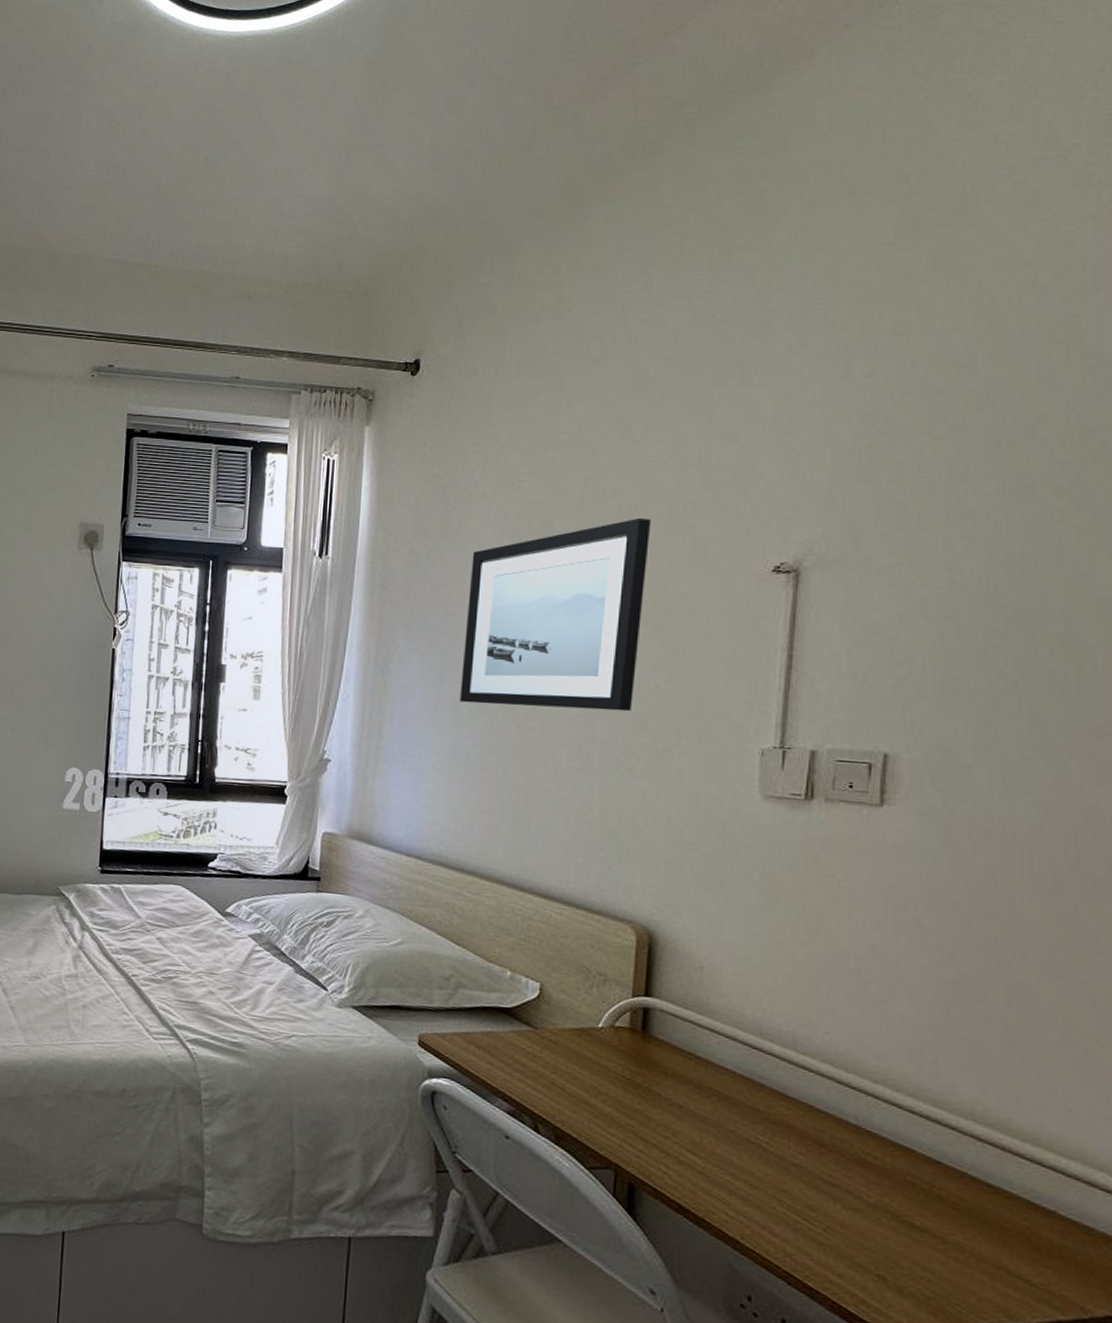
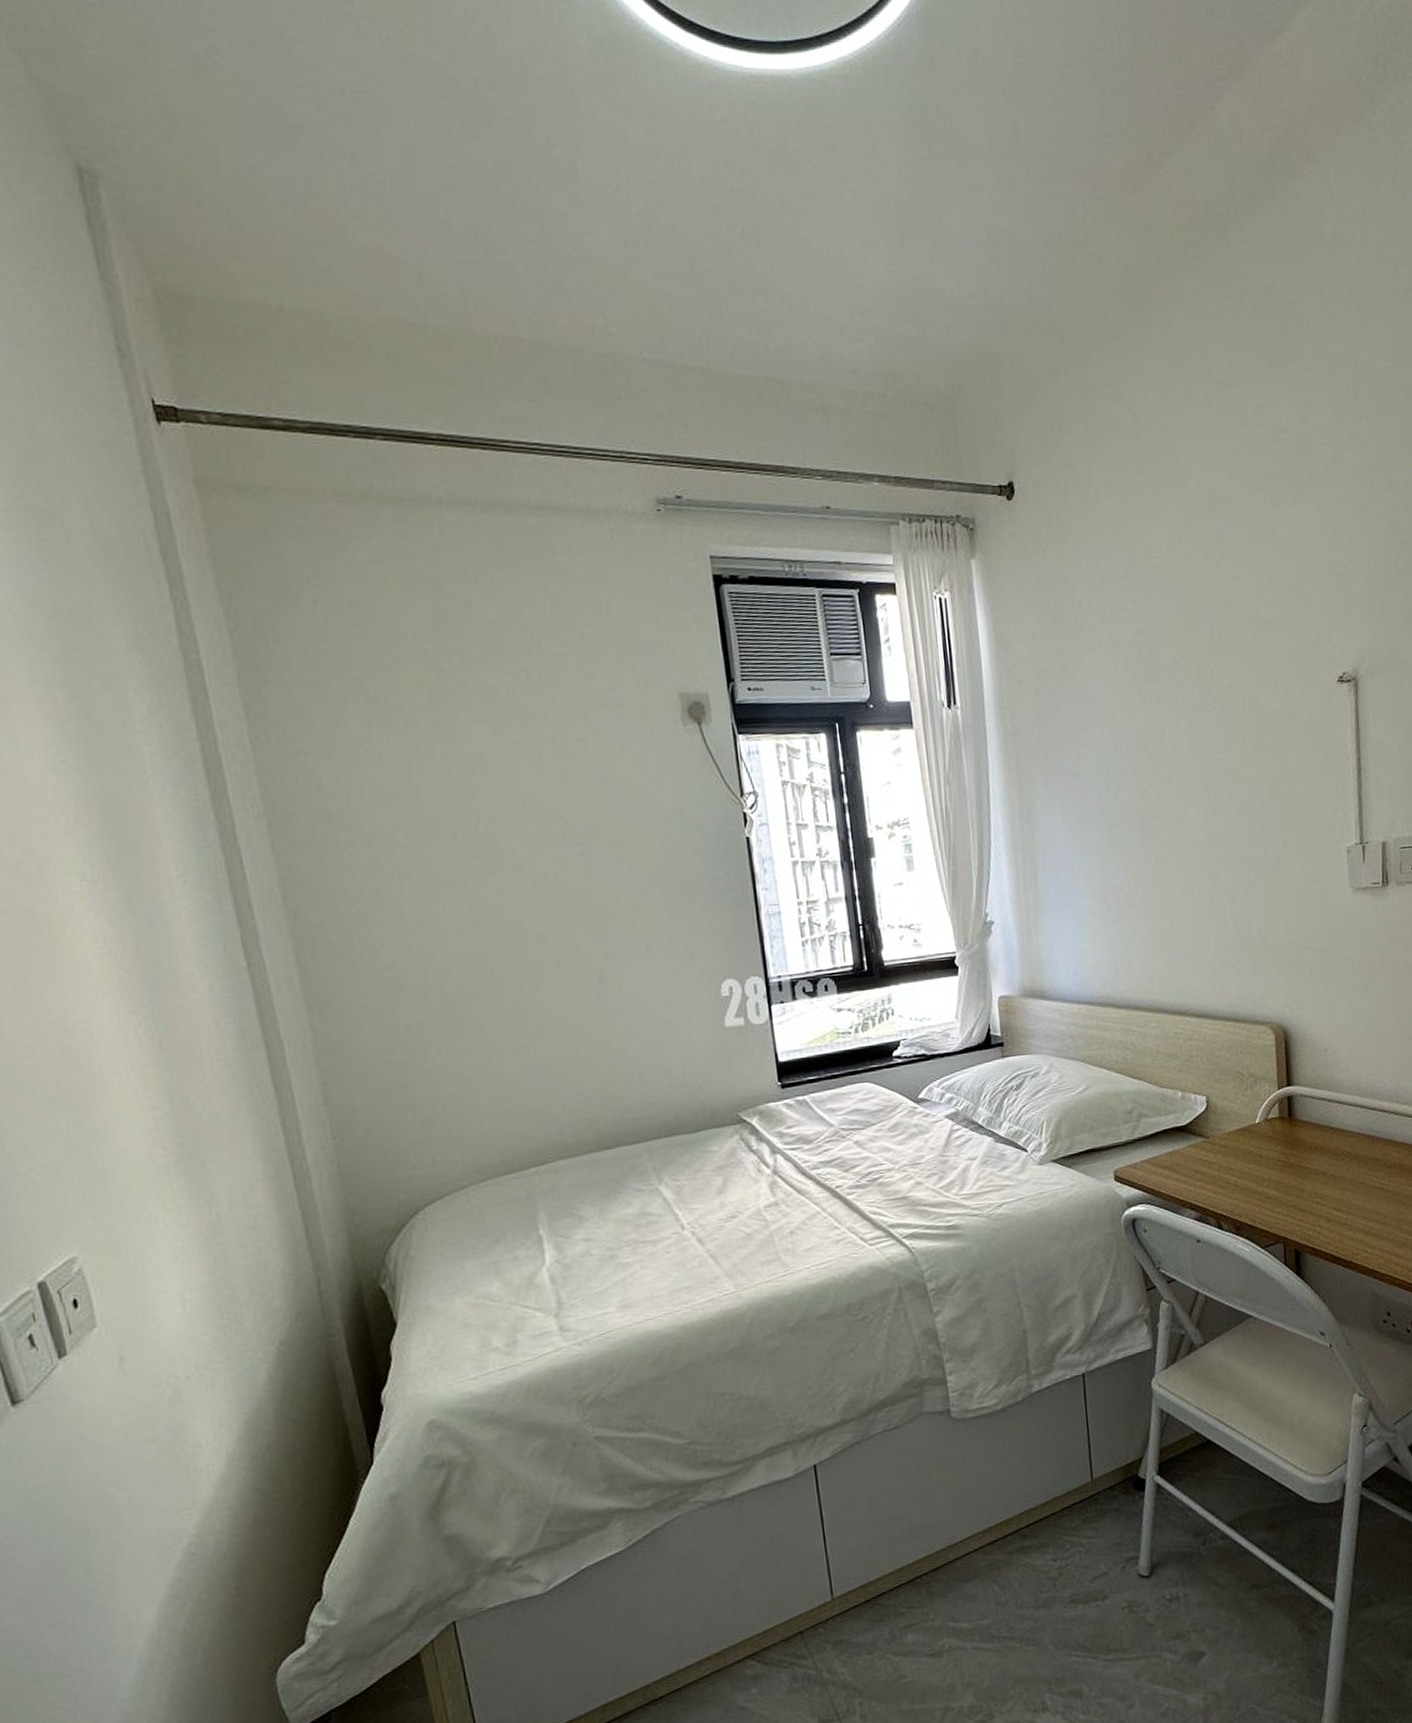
wall art: present [460,517,652,712] -> none [1092,639,1246,843]

